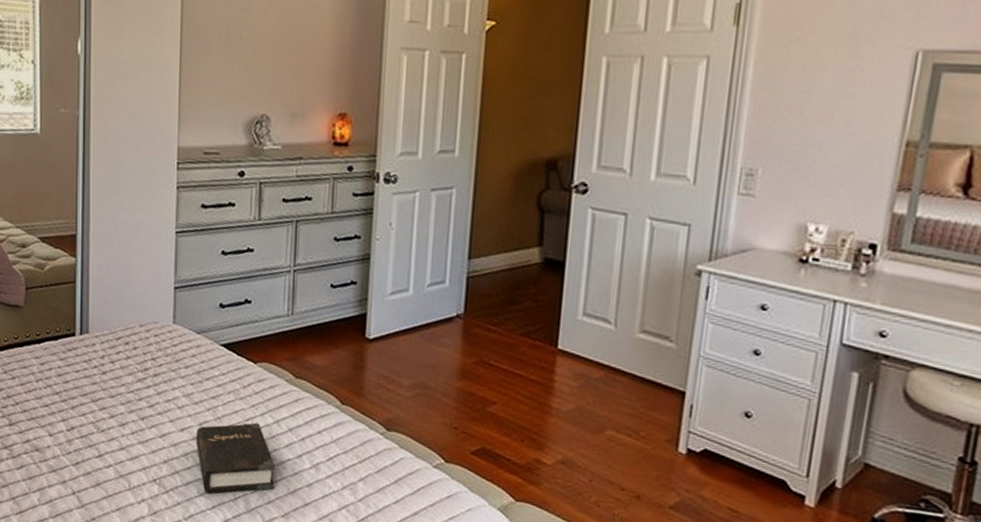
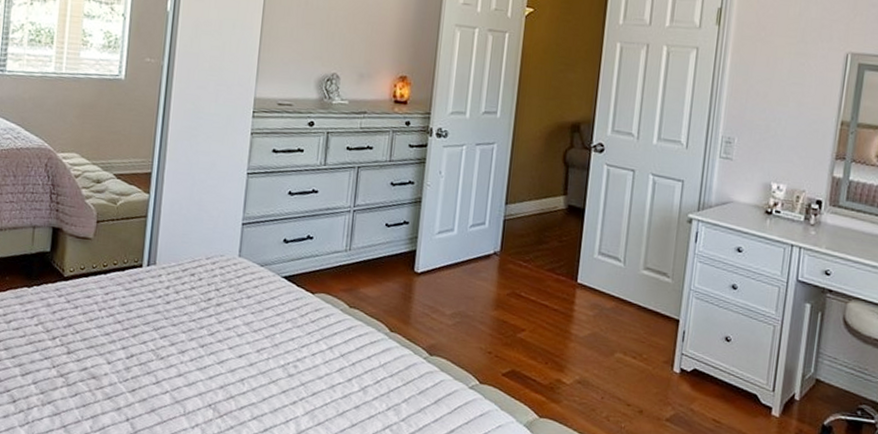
hardback book: present [195,422,276,494] -> none [252,349,327,417]

